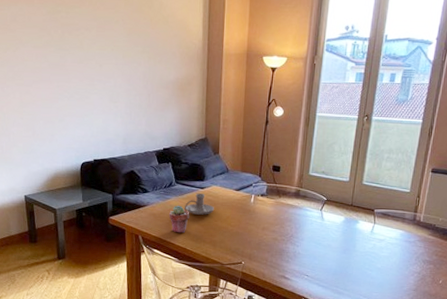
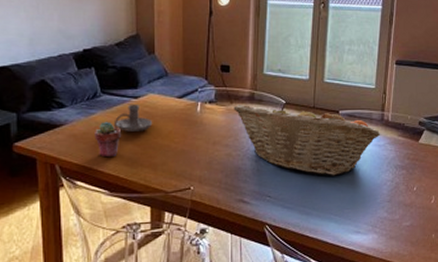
fruit basket: none [281,199,412,264] -> present [233,104,381,176]

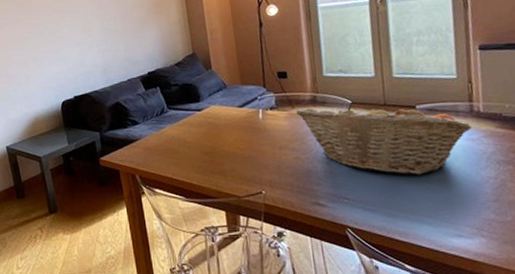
potted succulent: present [95,121,122,158] -> none [166,133,191,167]
candle holder: present [113,105,153,132] -> none [182,117,218,142]

